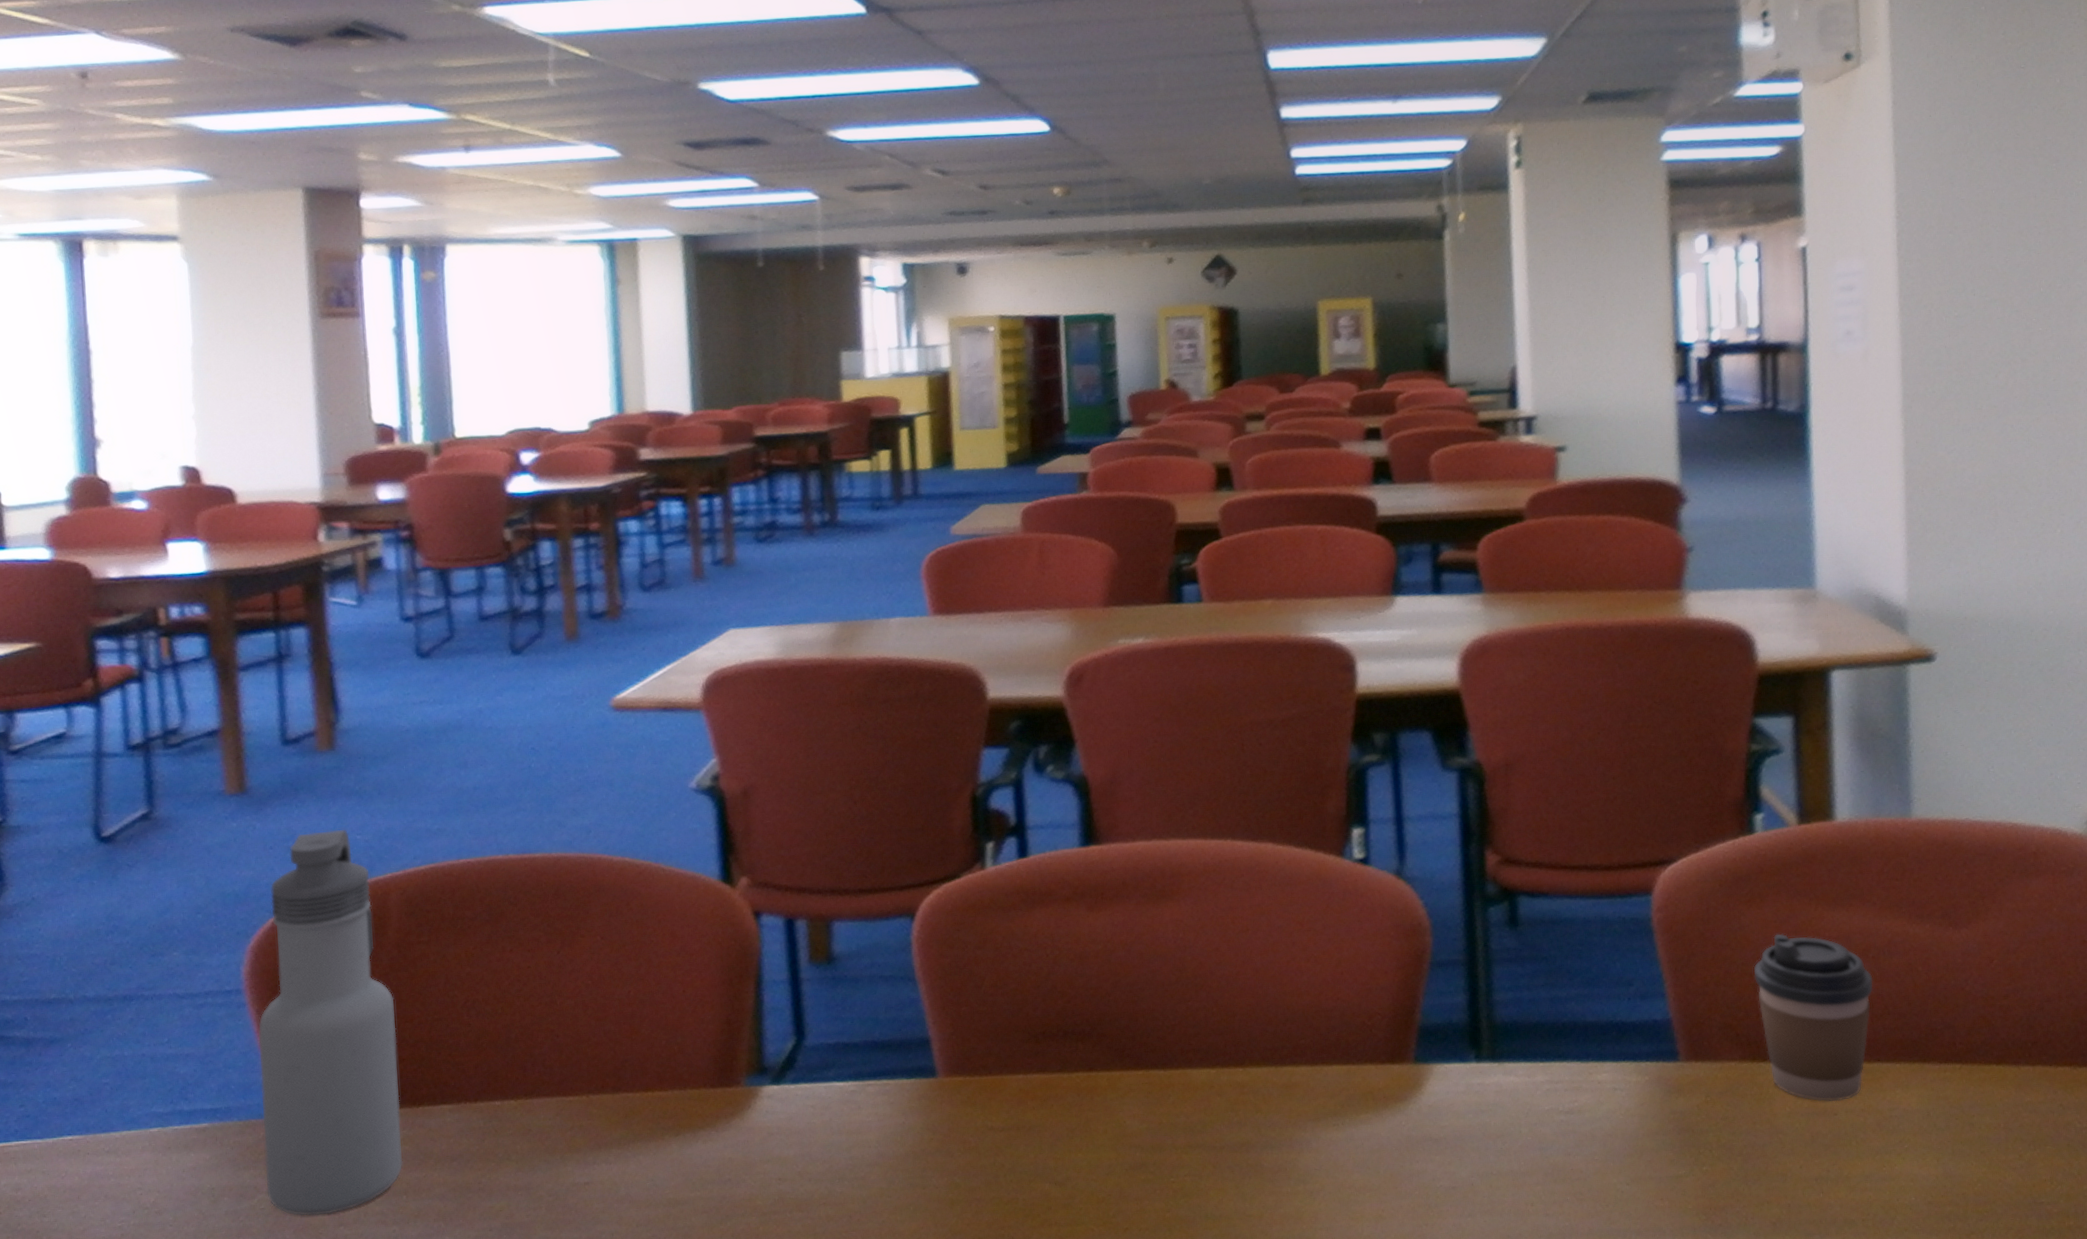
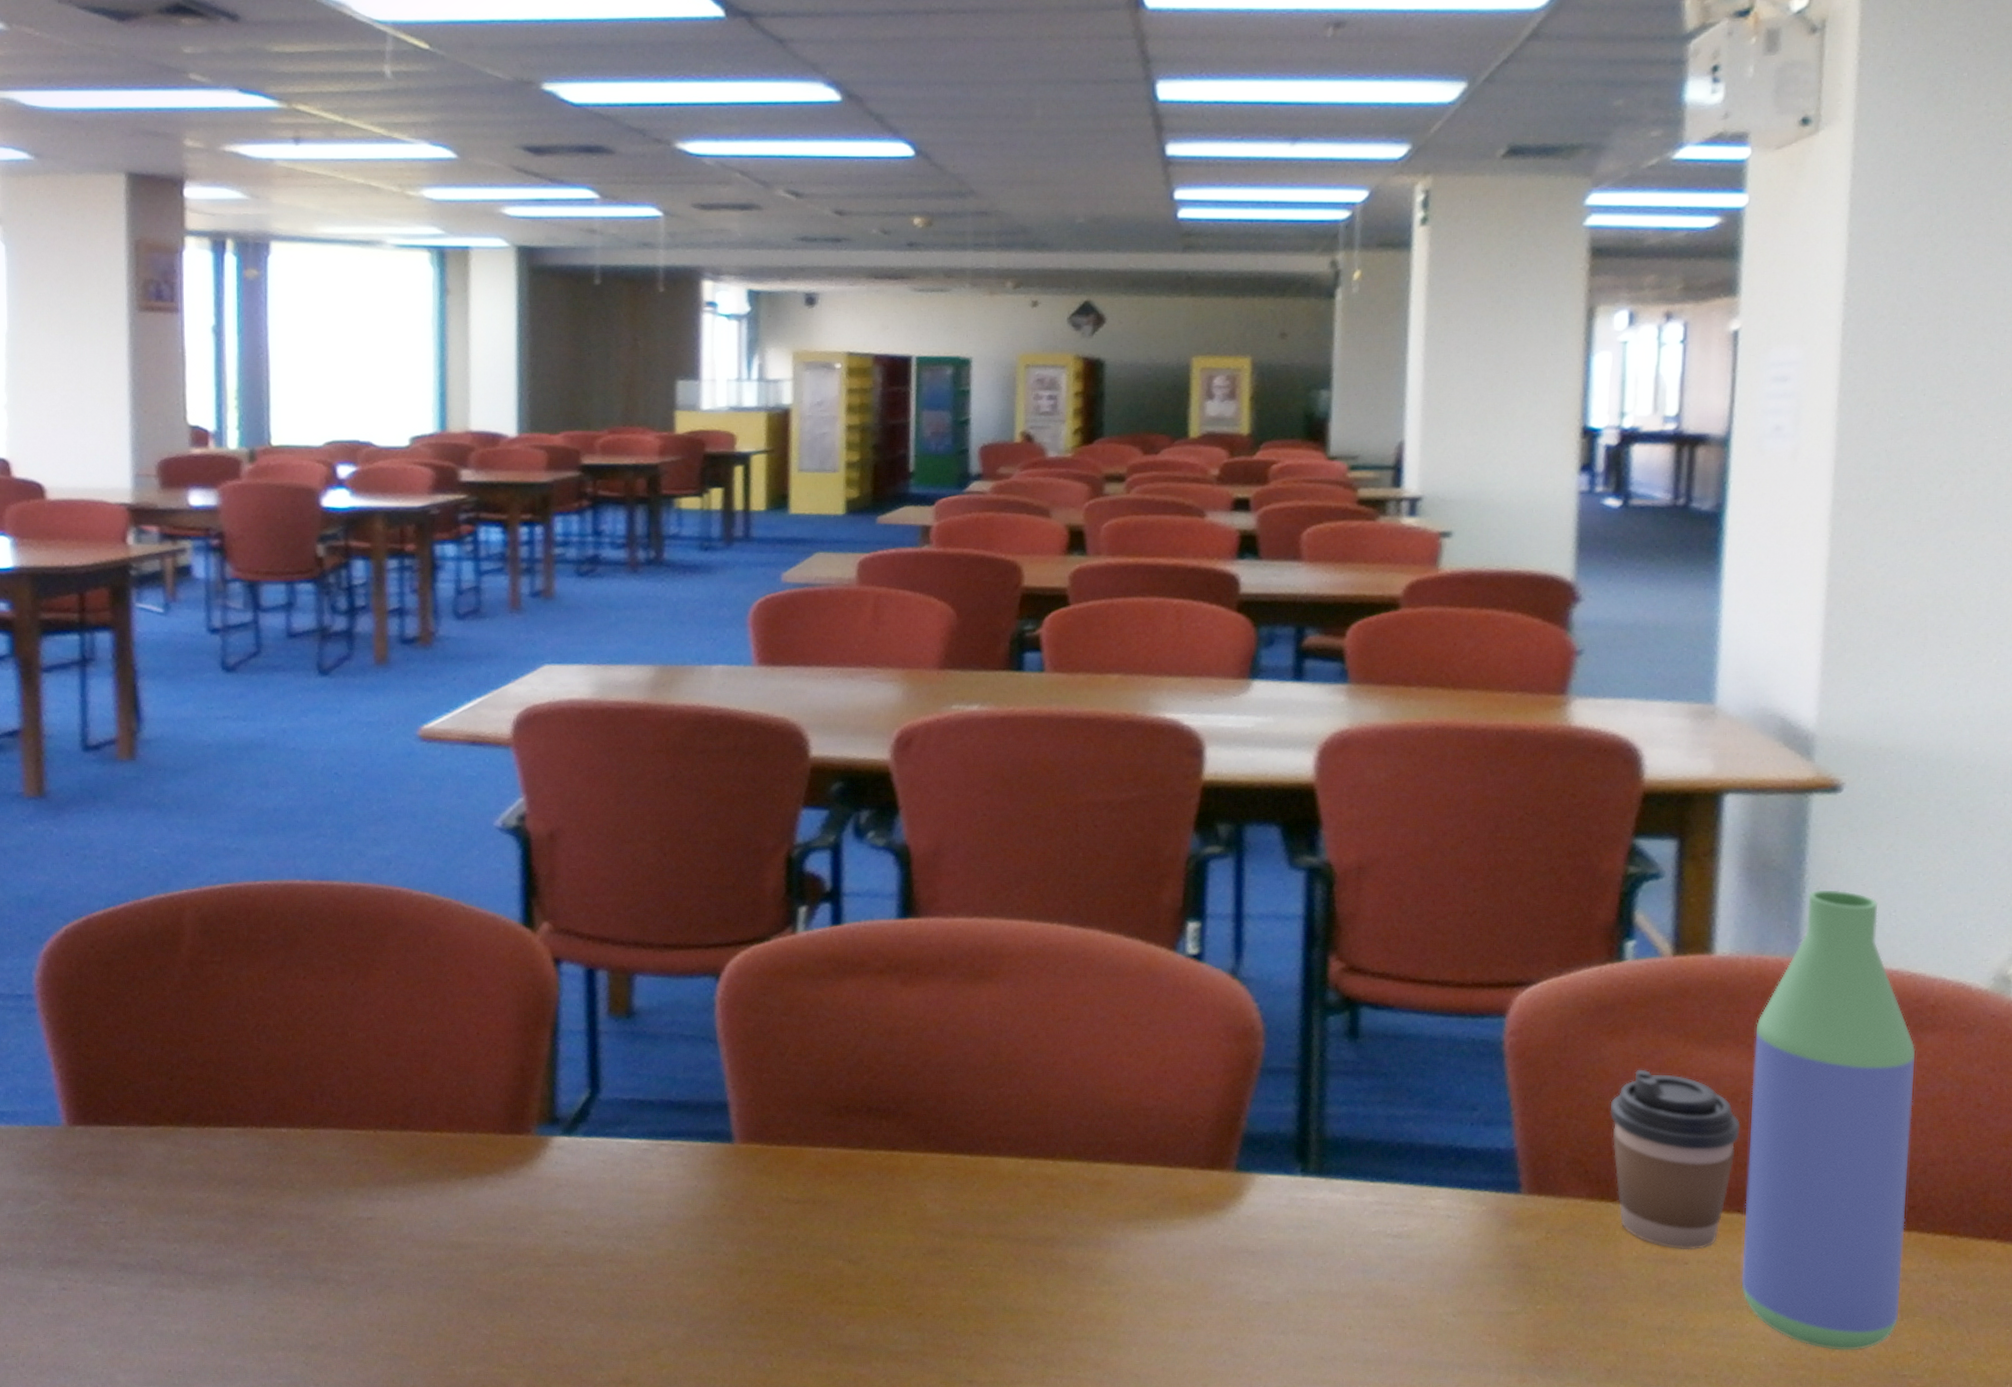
water bottle: present [258,829,403,1216] -> none [47,841,187,1227]
bottle: none [1878,751,2032,1185] -> present [1741,889,1916,1351]

